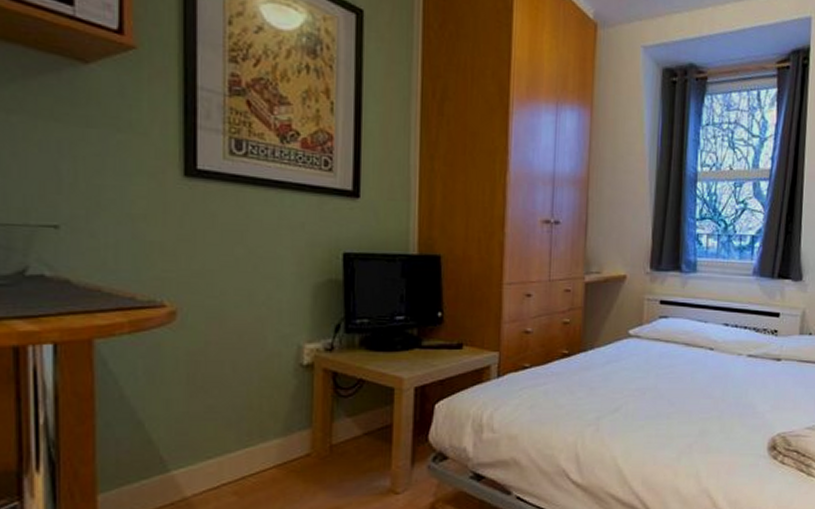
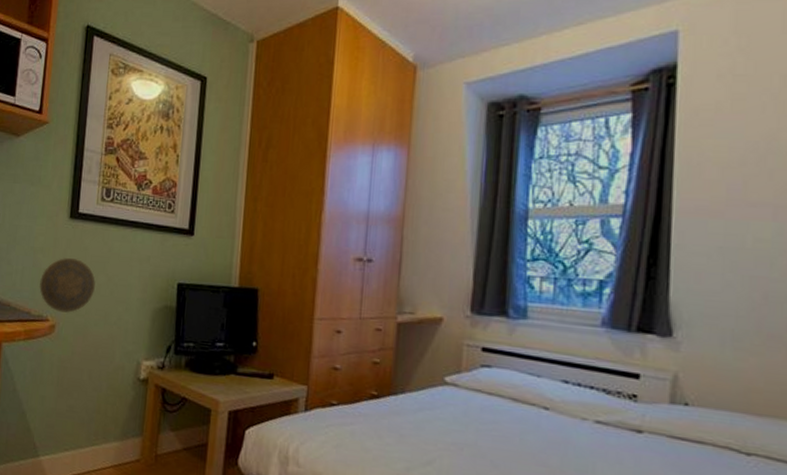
decorative plate: none [146,227,231,297] -> present [39,258,96,314]

